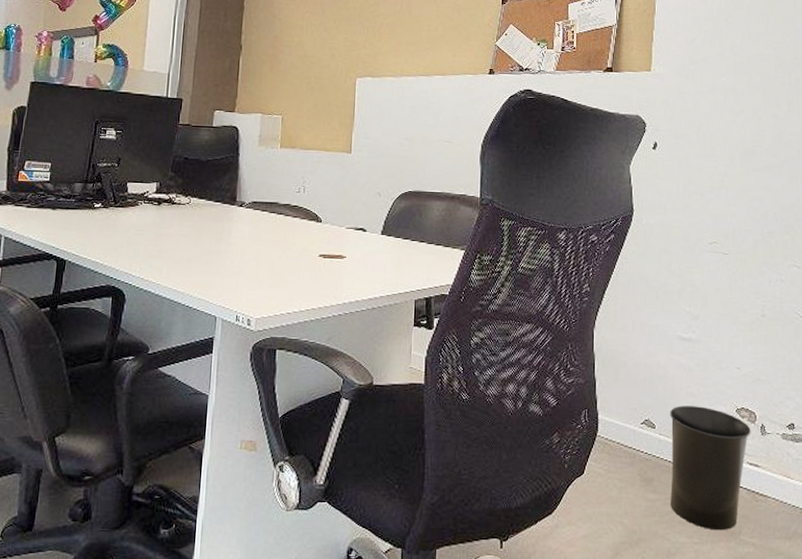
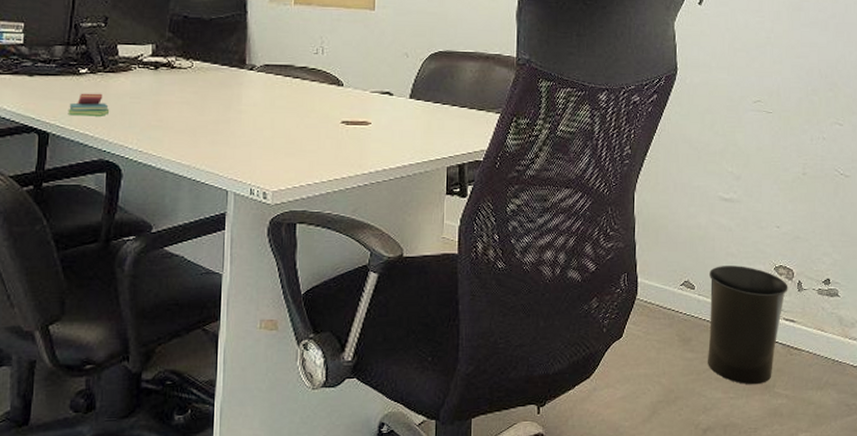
sticky notes: none [82,225,117,246] -> present [67,93,109,116]

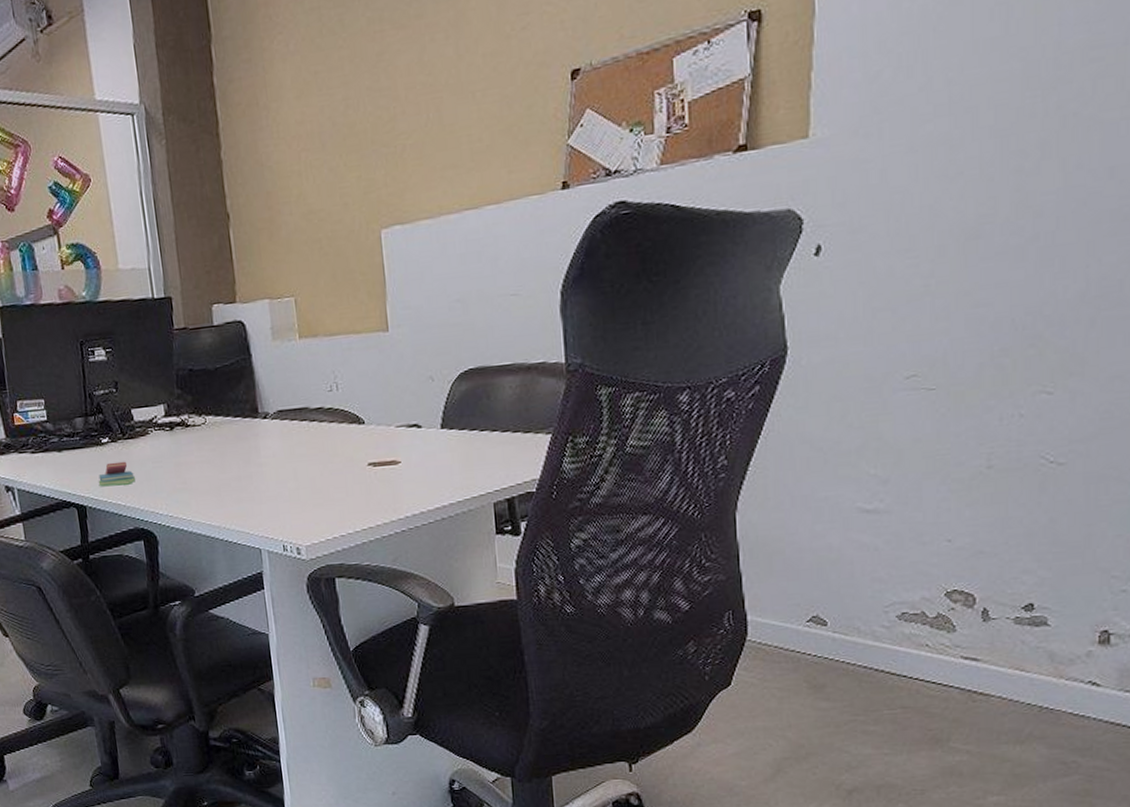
waste bin: present [708,266,788,384] -> none [848,593,967,738]

